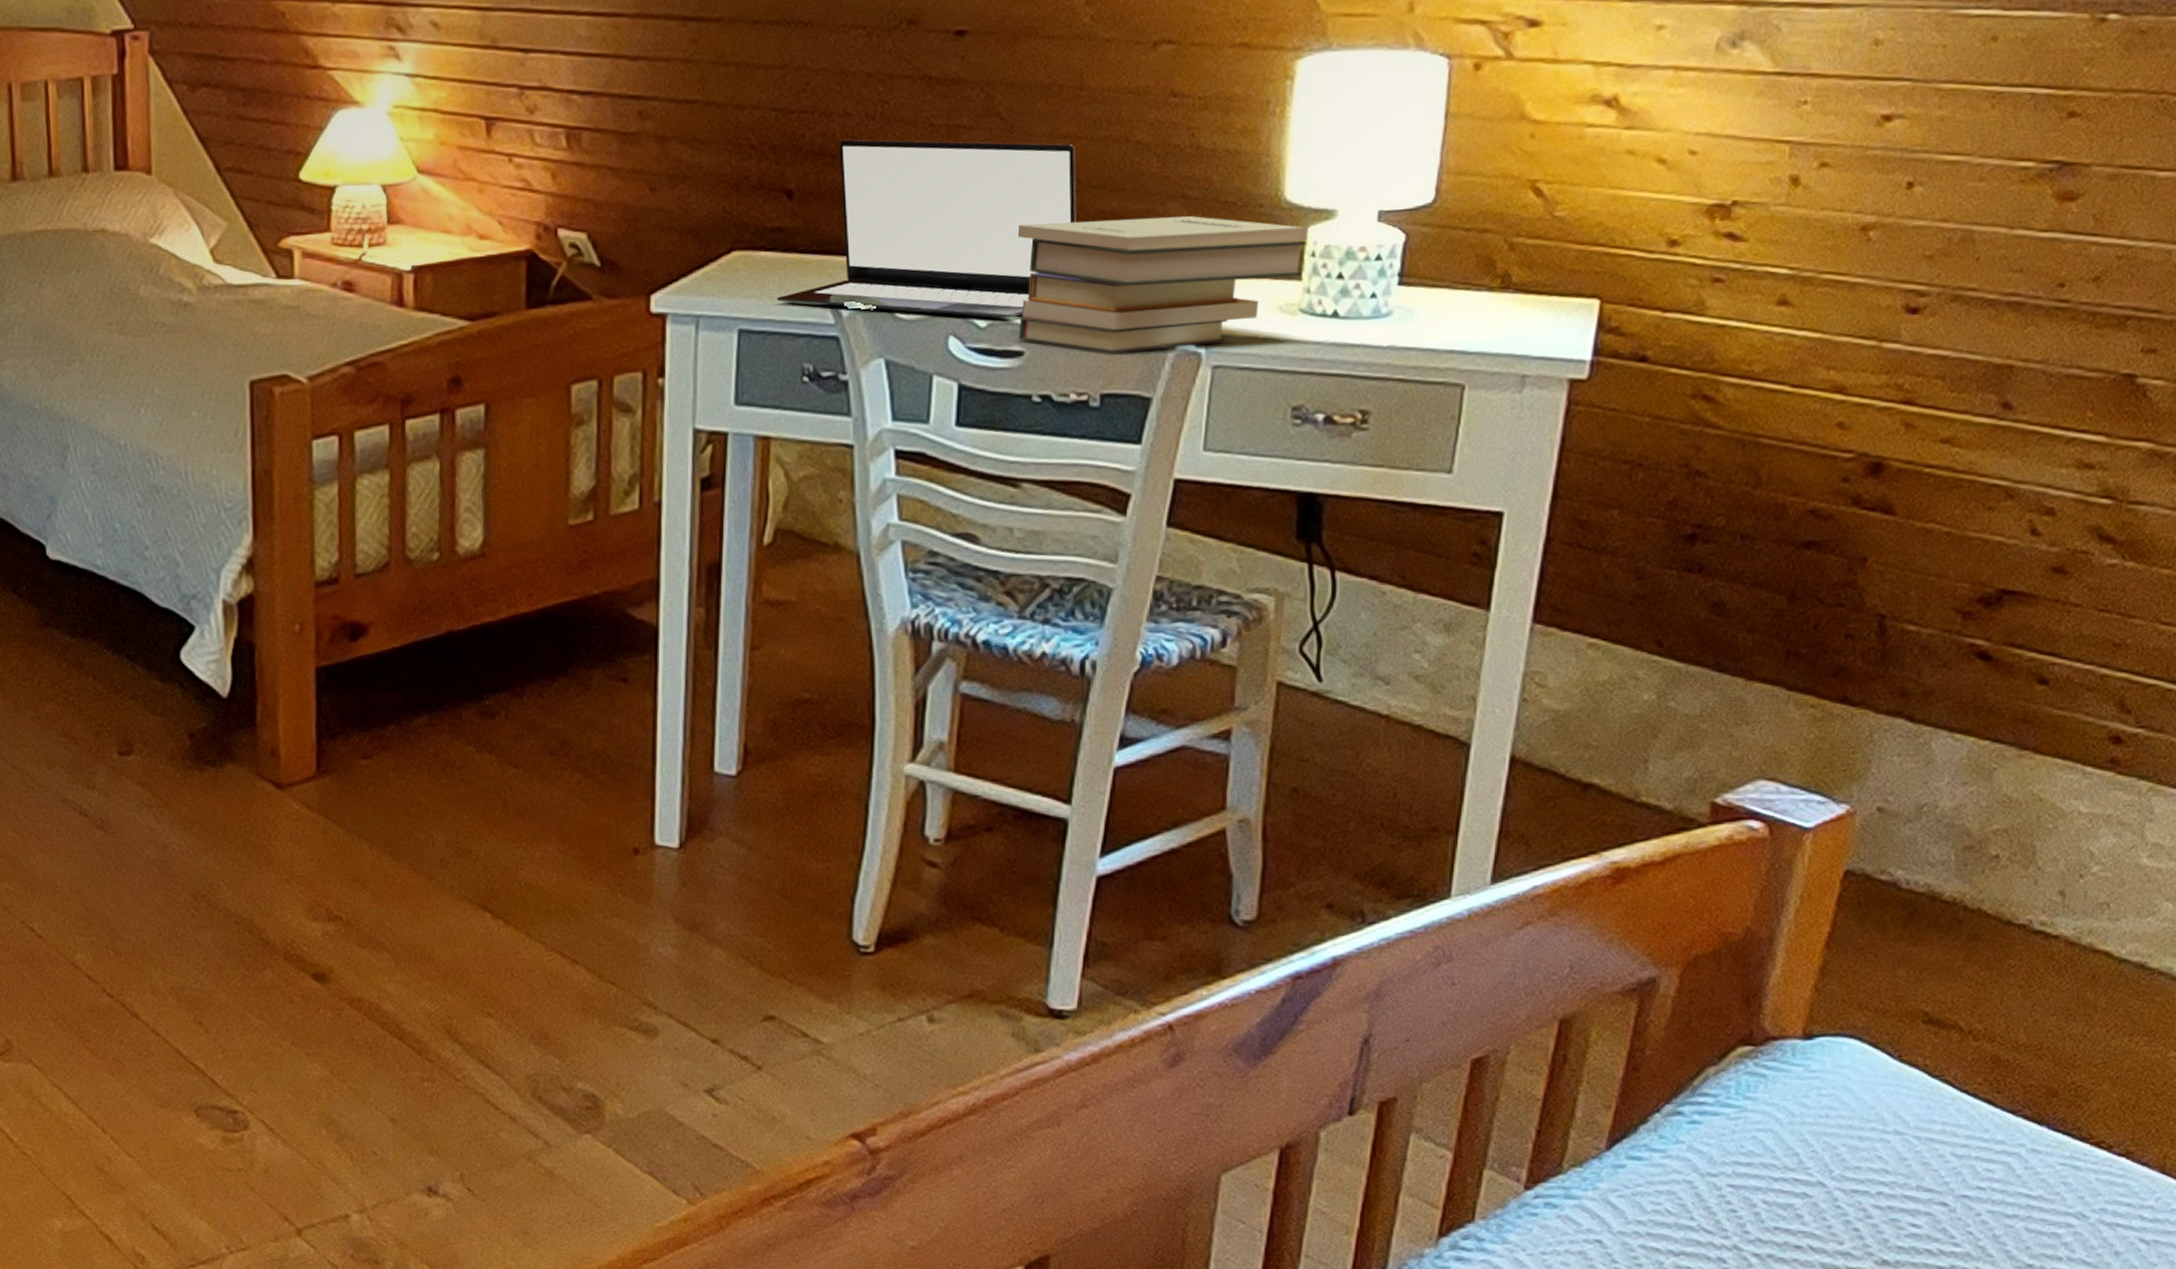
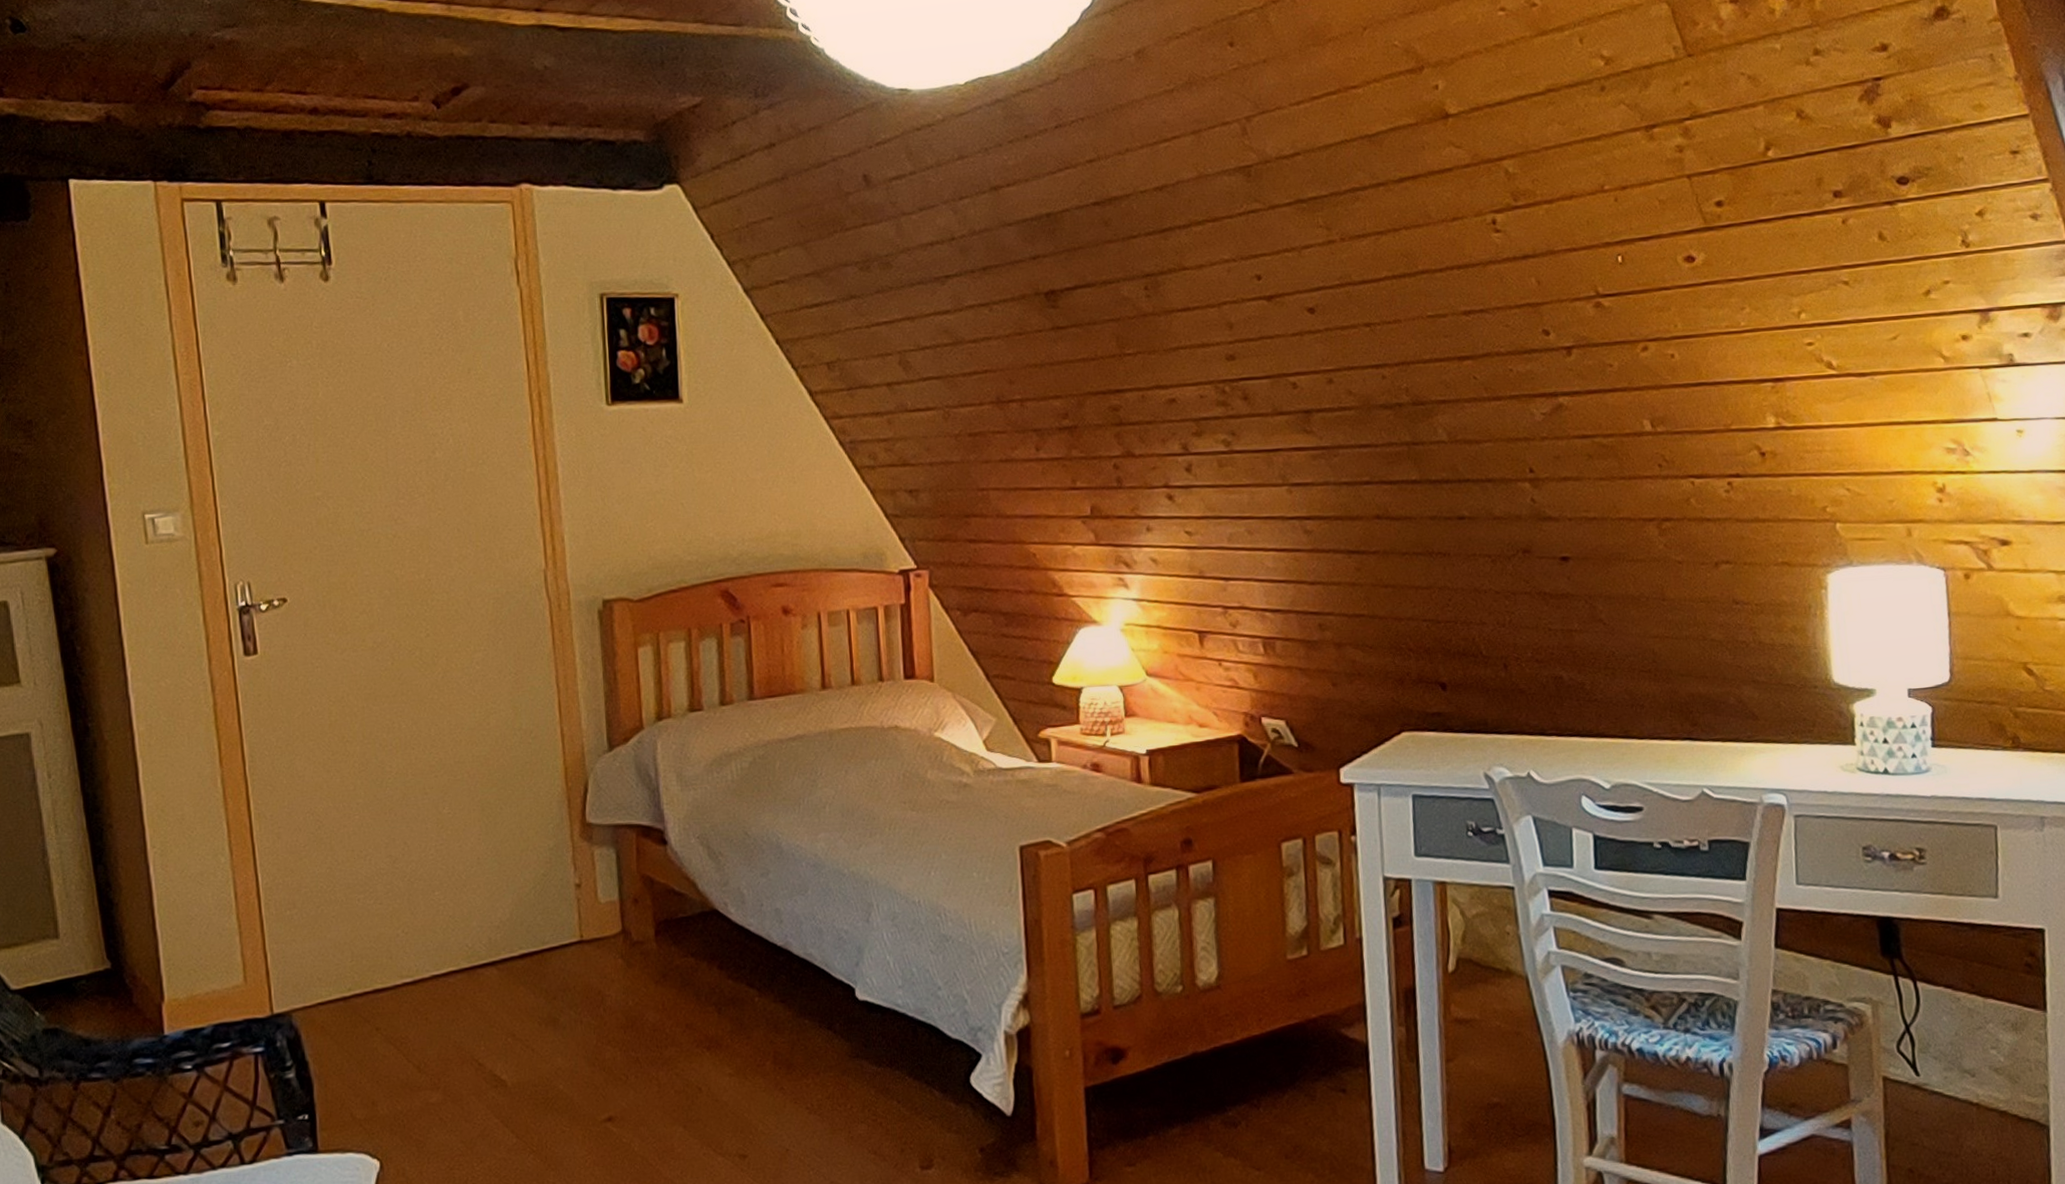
laptop: present [776,139,1077,319] -> none [1440,642,1672,782]
books: present [1017,215,1308,354] -> none [1626,696,1856,807]

